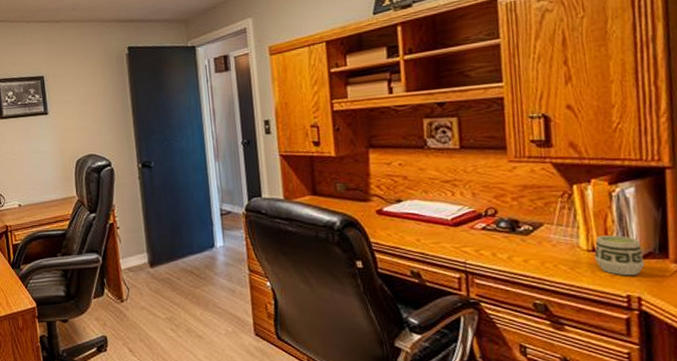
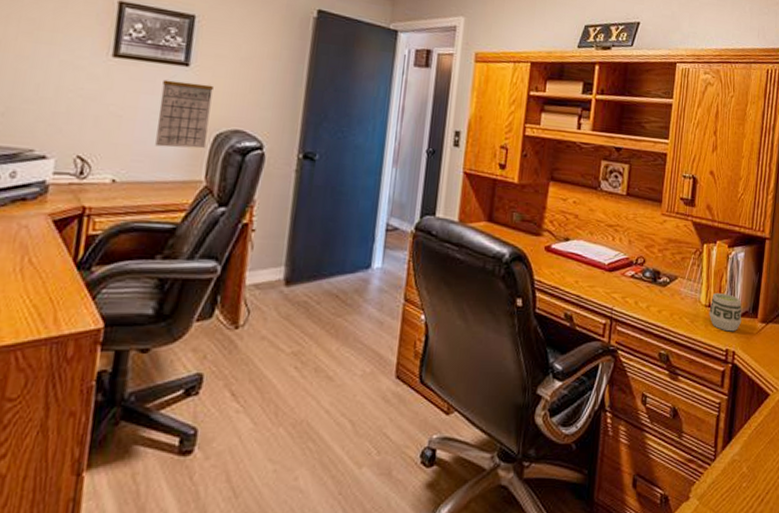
calendar: none [34,124,71,177] -> present [155,79,214,149]

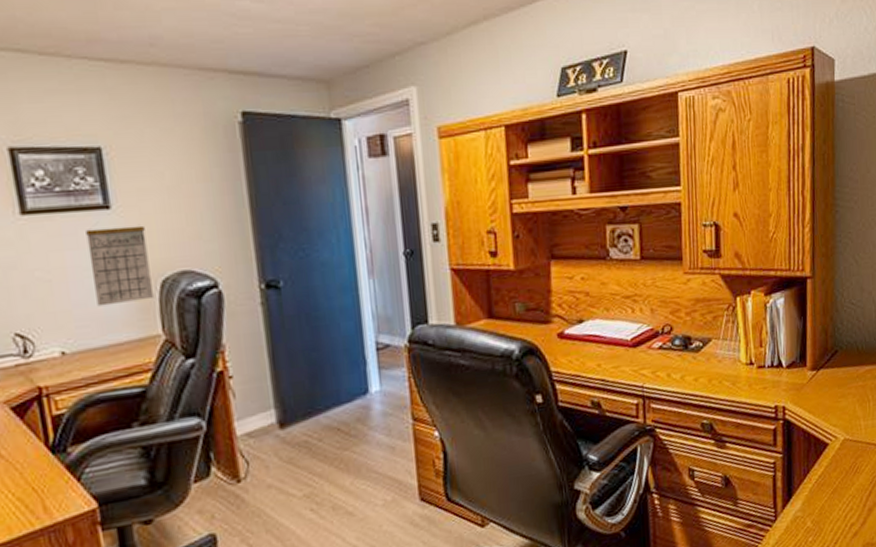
cup: present [709,293,742,332] -> none [751,346,789,387]

